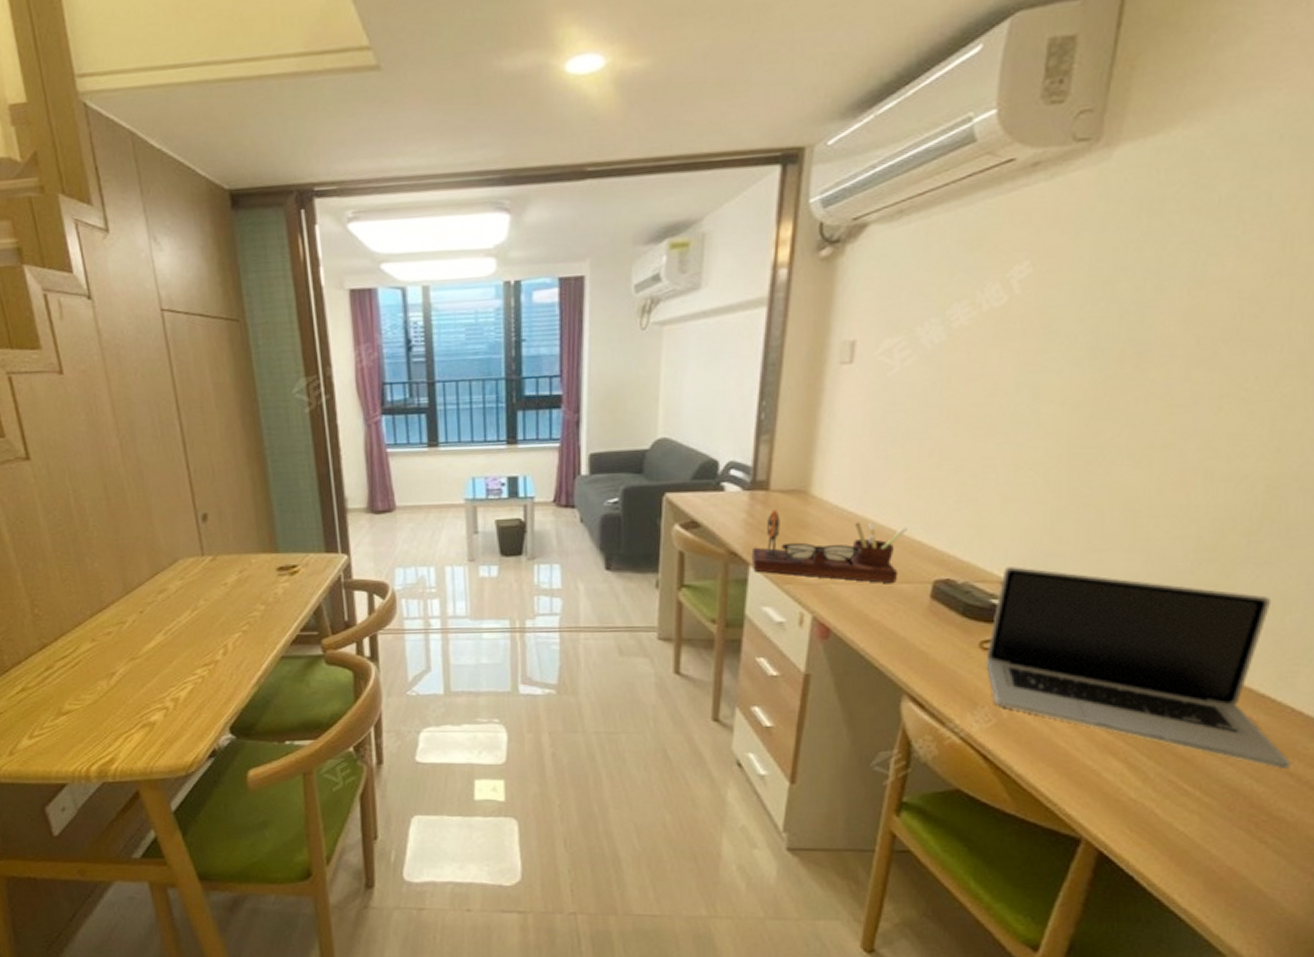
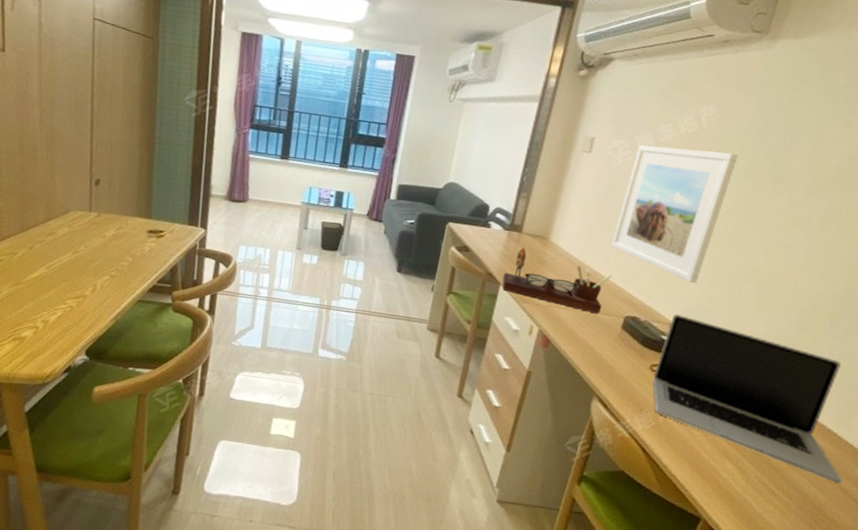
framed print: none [899,325,1075,520] -> present [611,145,739,283]

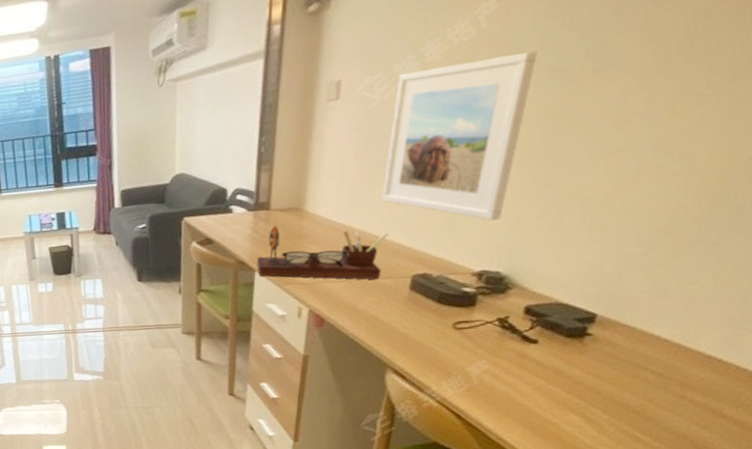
laptop: present [652,314,843,484] -> none [459,260,736,417]

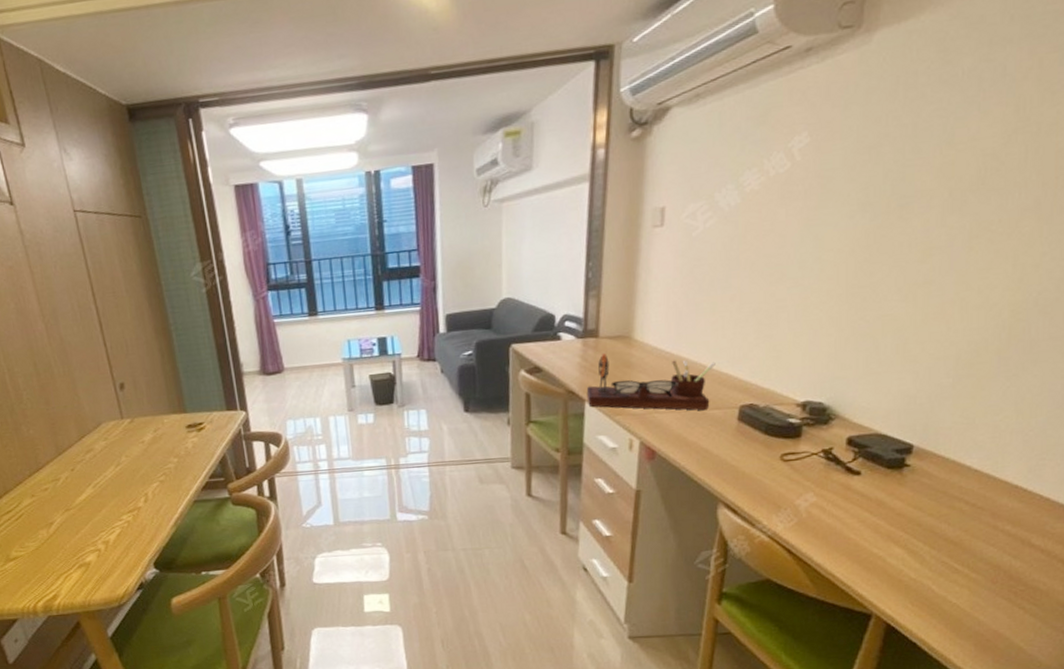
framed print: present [381,50,538,221] -> none [707,184,848,351]

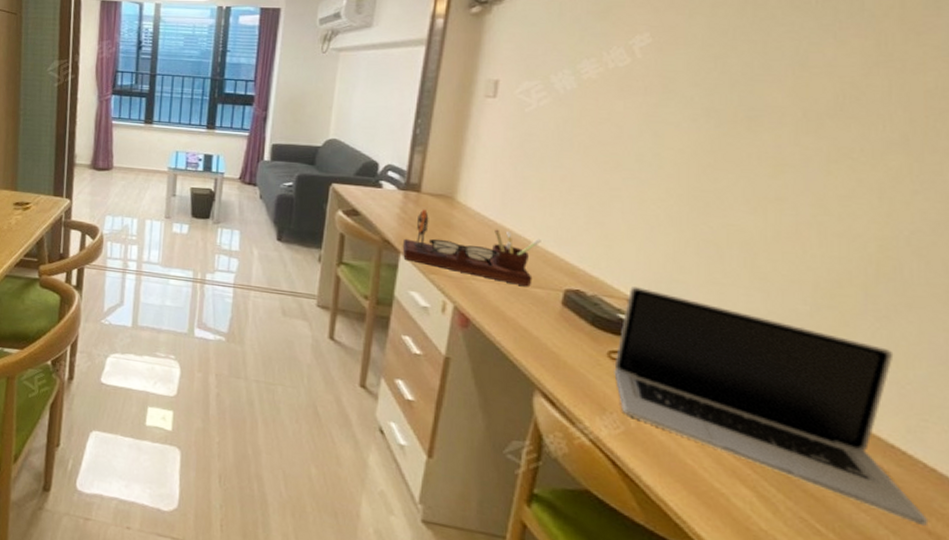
laptop: none [786,390,1042,546] -> present [614,287,929,526]

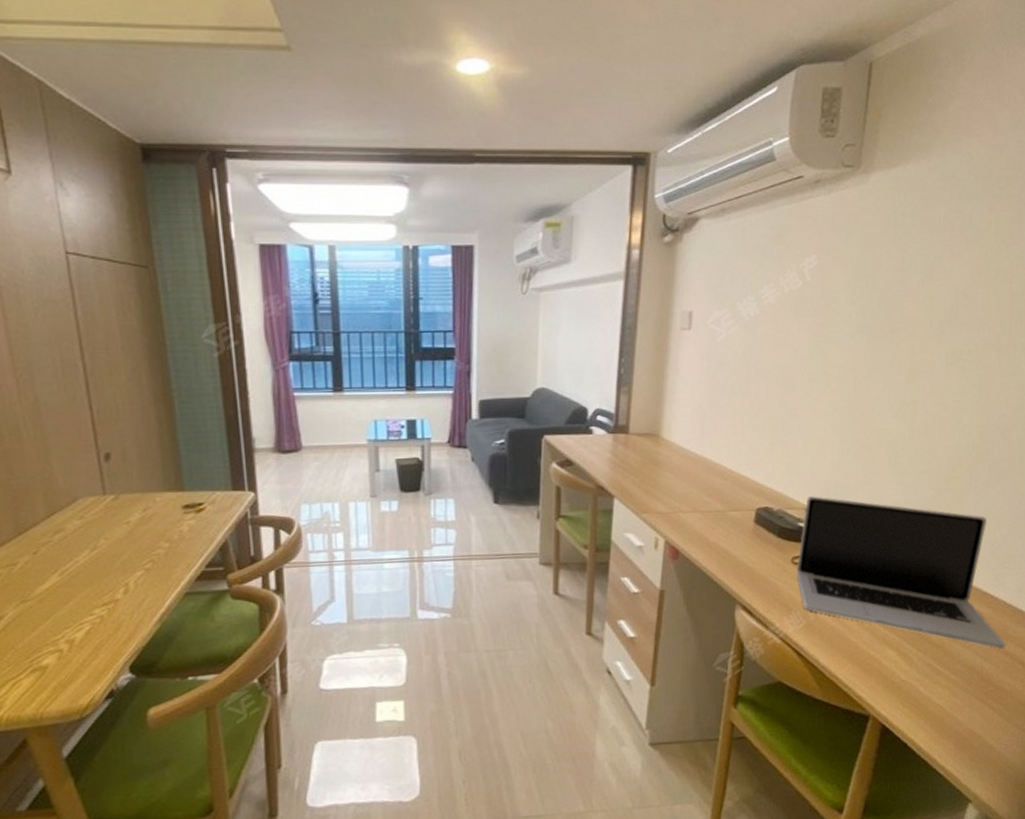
desk organizer: present [402,209,541,287] -> none [615,450,735,512]

